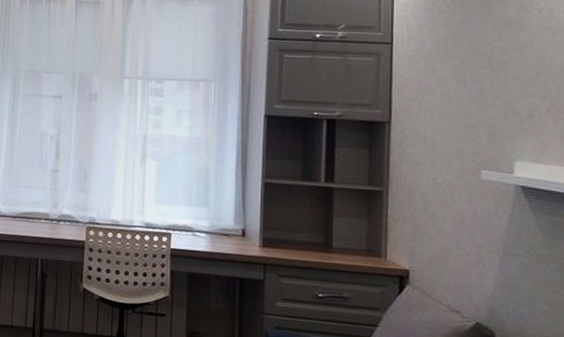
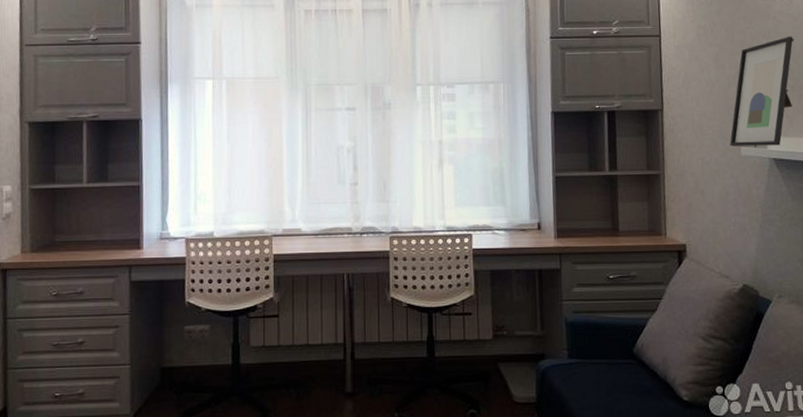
picture frame: none [468,52,554,172] -> present [730,36,795,147]

